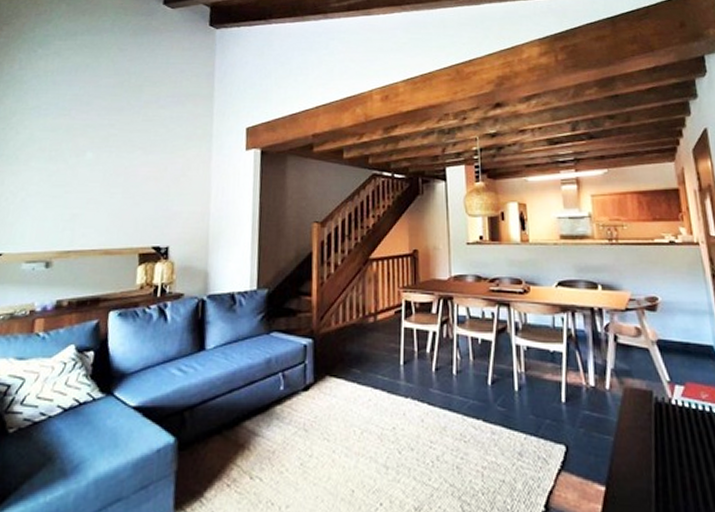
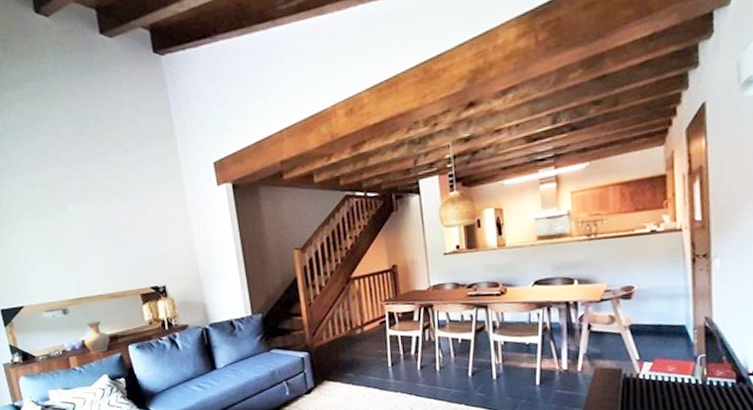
vase: none [59,278,91,317] -> present [84,320,110,354]

